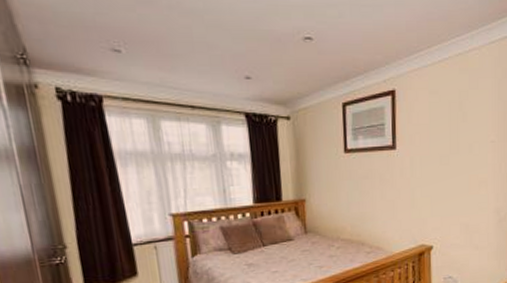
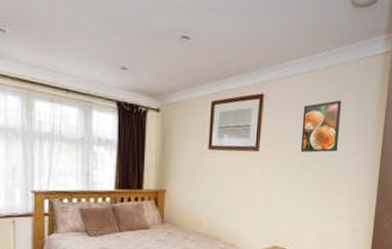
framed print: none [437,88,476,146] -> present [300,100,341,153]

